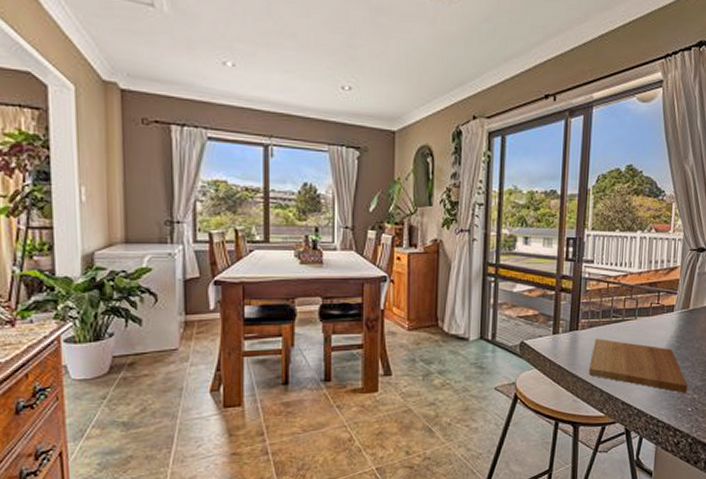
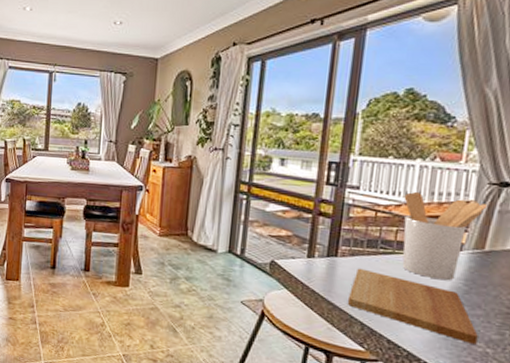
utensil holder: none [629,261,690,340] -> present [402,191,488,281]

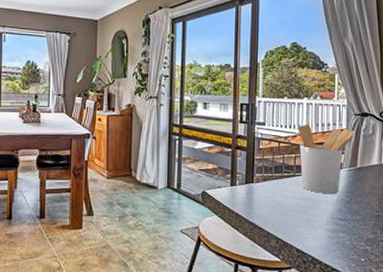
cutting board: present [348,268,478,344] -> none [265,191,359,244]

